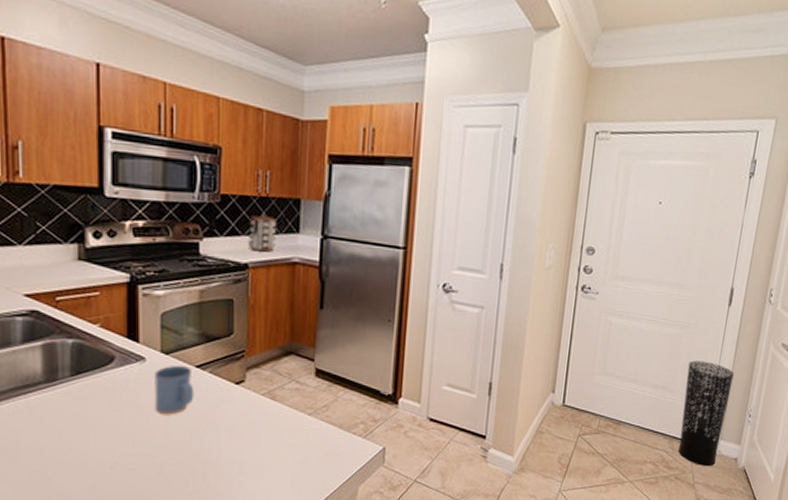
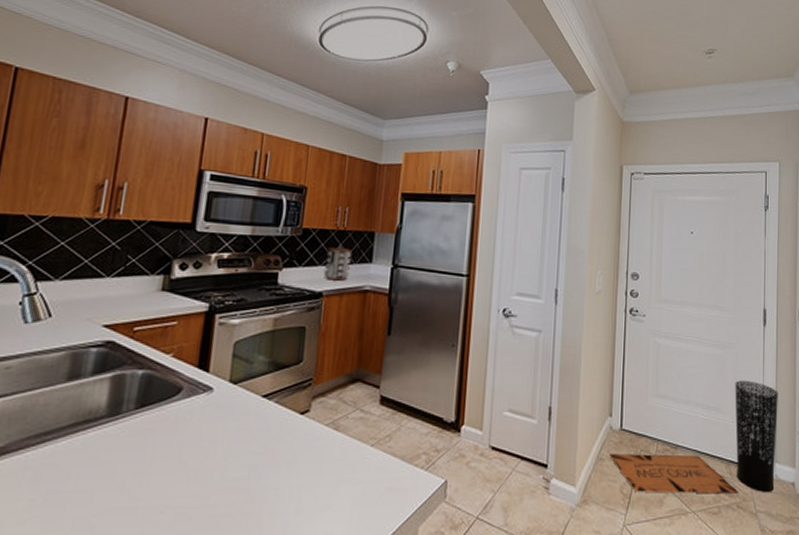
mug: present [154,366,194,414] -> none [216,396,258,448]
doormat: none [548,426,679,467] -> present [608,453,739,494]

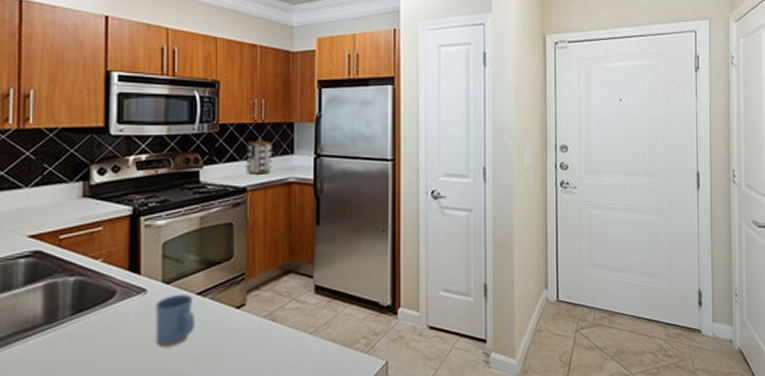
mug: none [216,396,258,448] -> present [155,295,195,347]
doormat: present [608,453,739,494] -> none [546,320,677,360]
umbrella stand: present [735,380,778,492] -> none [670,244,714,351]

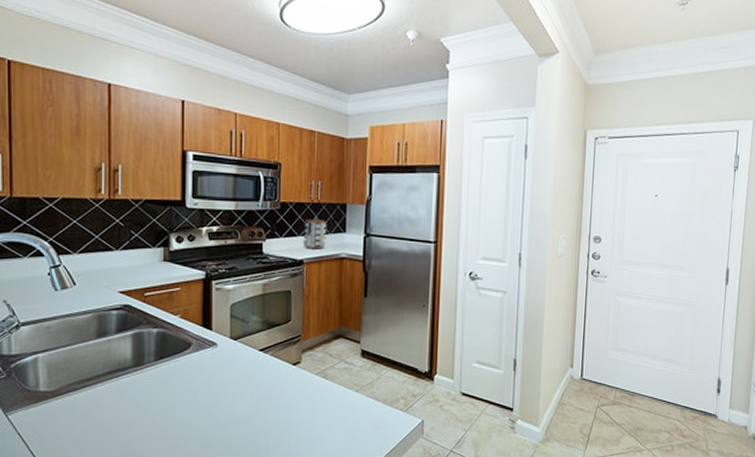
mug: present [155,295,195,347] -> none [224,350,258,393]

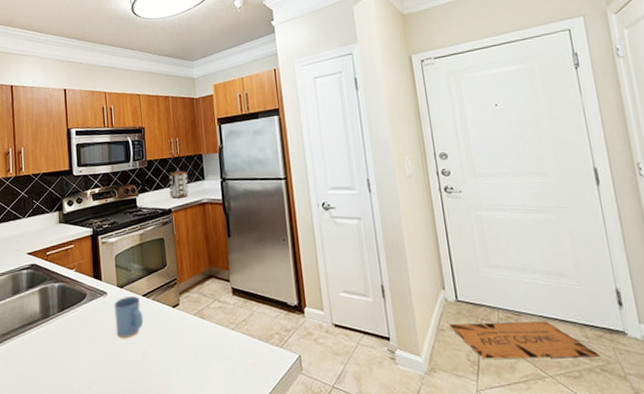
mug: none [224,350,258,393] -> present [114,296,144,338]
doormat: none [569,399,692,435] -> present [448,321,601,359]

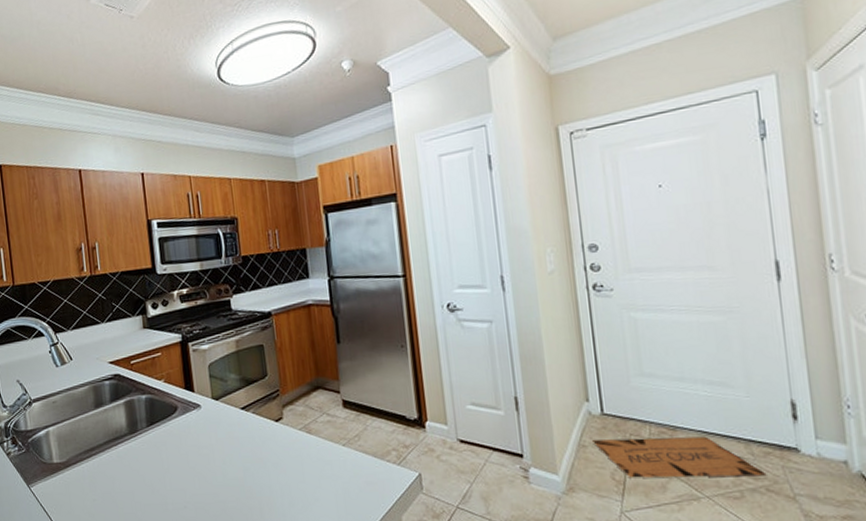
mug: present [114,296,144,338] -> none [209,409,243,454]
spice rack: present [168,168,189,199] -> none [266,264,291,300]

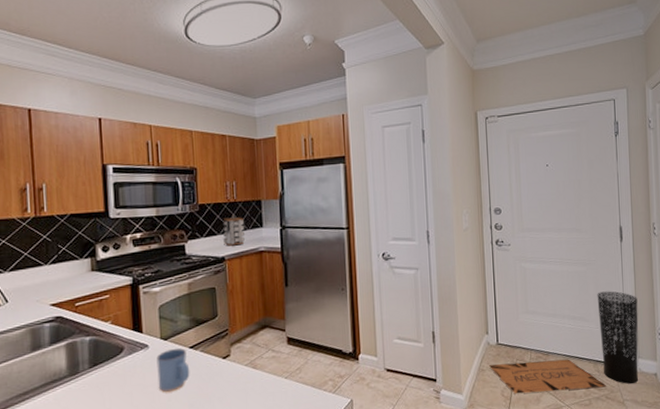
mug: none [209,409,243,454] -> present [156,348,190,392]
spice rack: none [266,264,291,300] -> present [222,213,245,246]
umbrella stand: none [744,347,817,473] -> present [597,291,639,384]

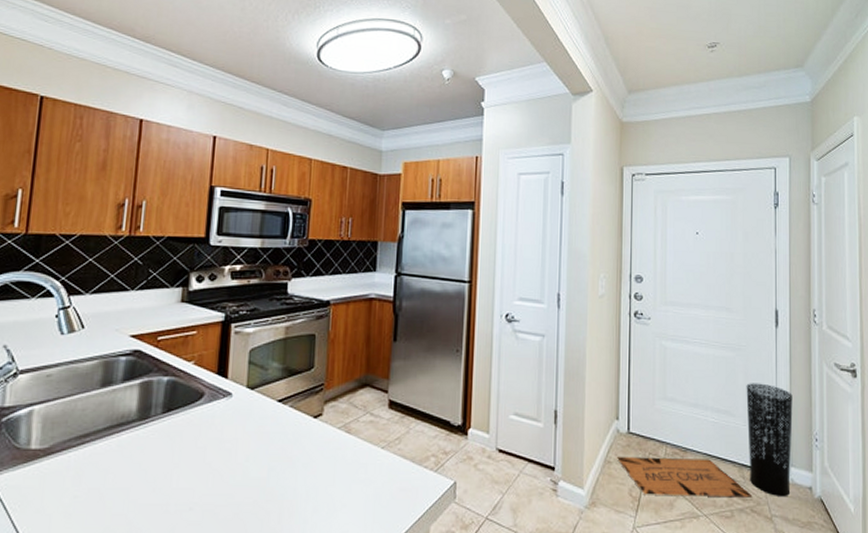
mug: present [156,348,190,392] -> none [237,401,275,450]
spice rack: present [222,213,245,246] -> none [329,253,357,290]

